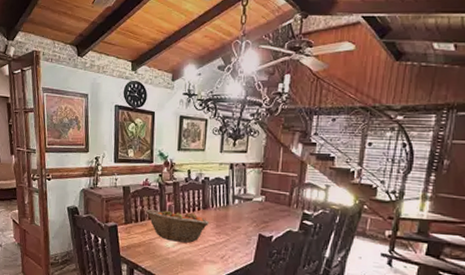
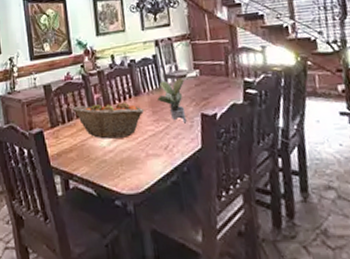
potted plant: none [223,200,249,240] -> present [157,77,187,123]

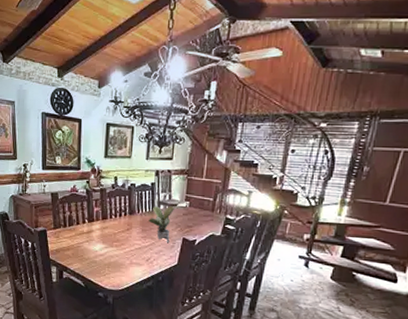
fruit basket: present [72,100,145,139] -> none [74,215,136,247]

